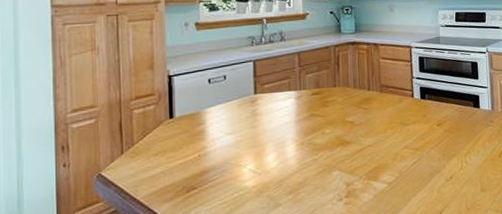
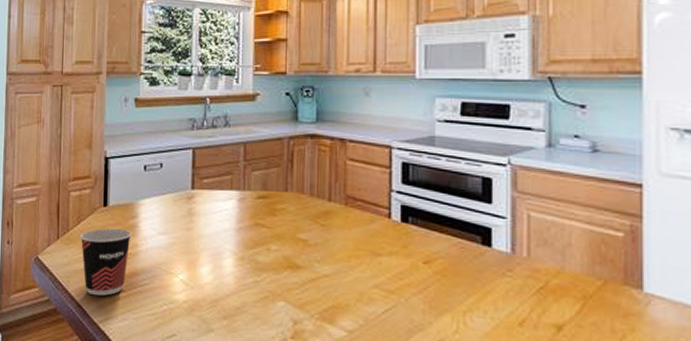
cup: none [146,135,200,198] -> present [80,228,132,296]

